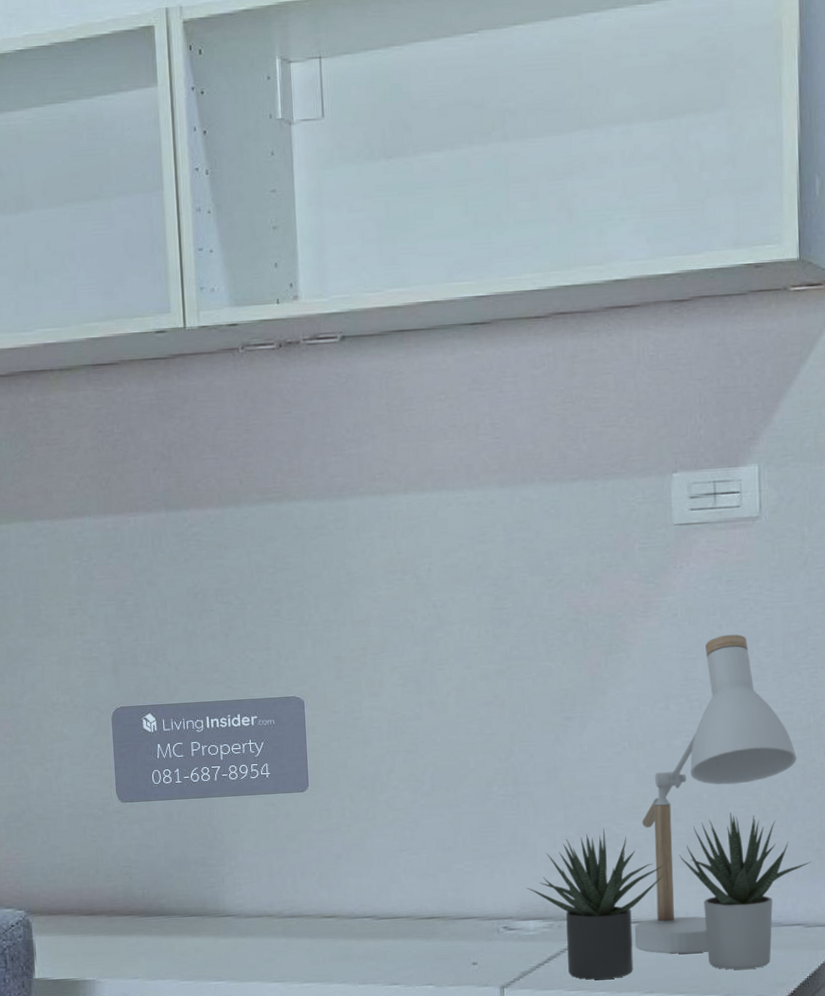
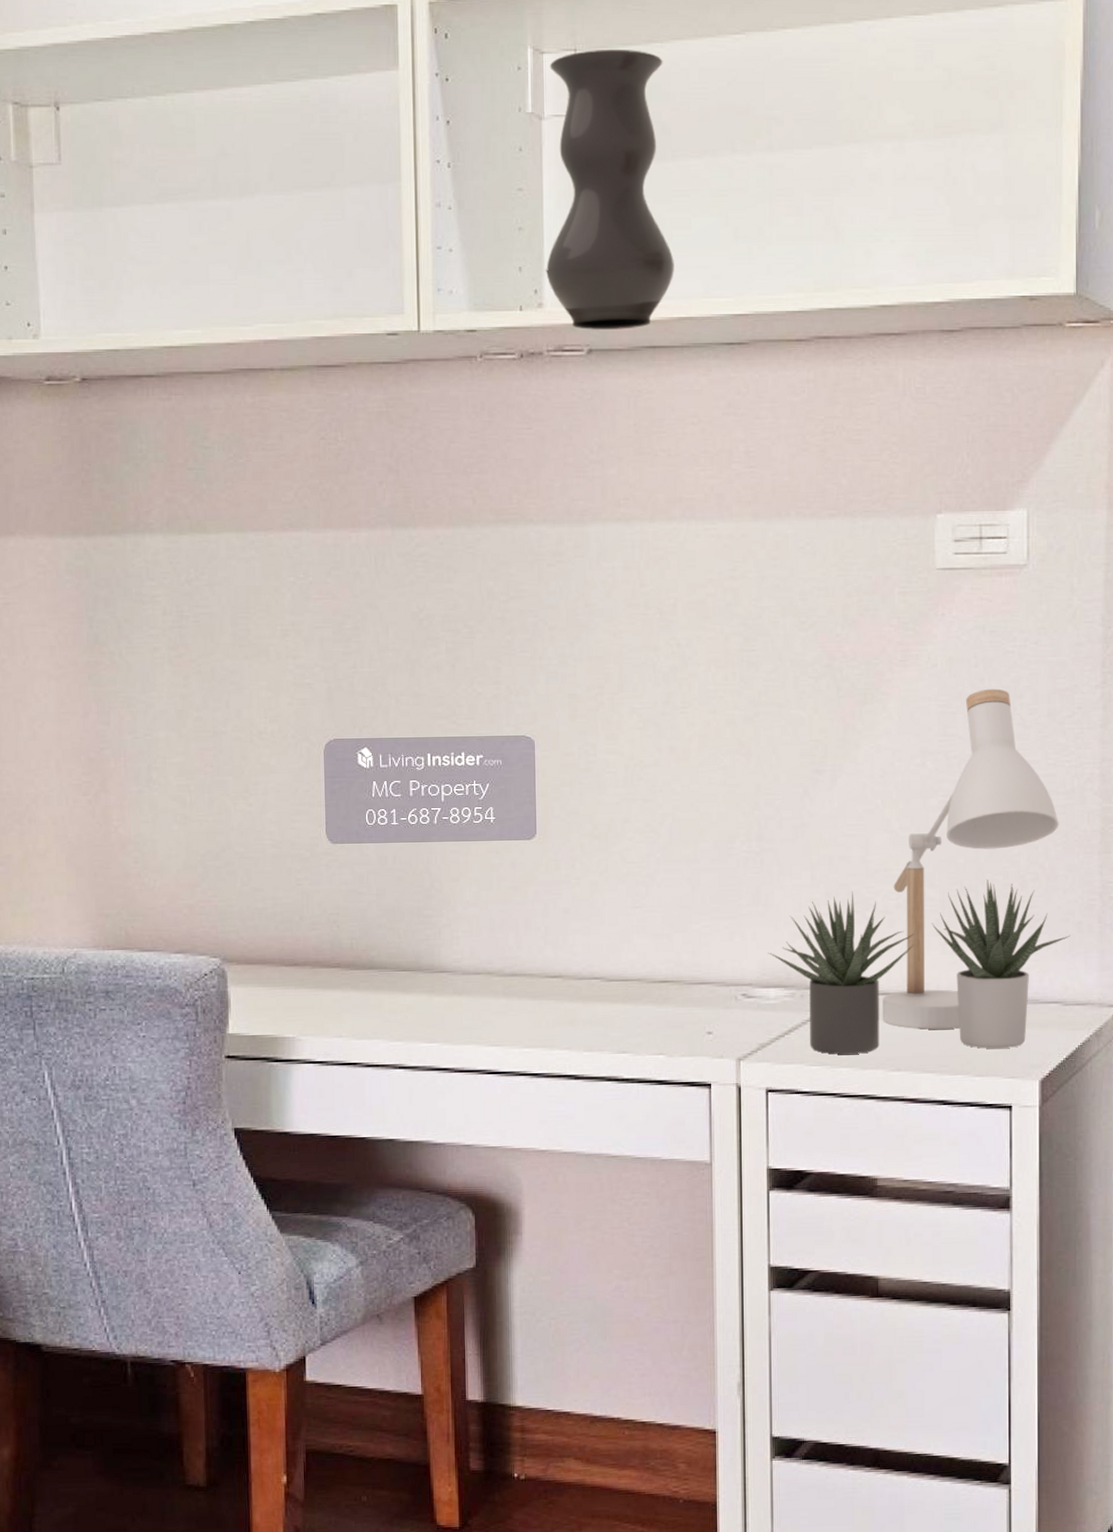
vase: none [297,54,419,318] -> present [546,49,674,331]

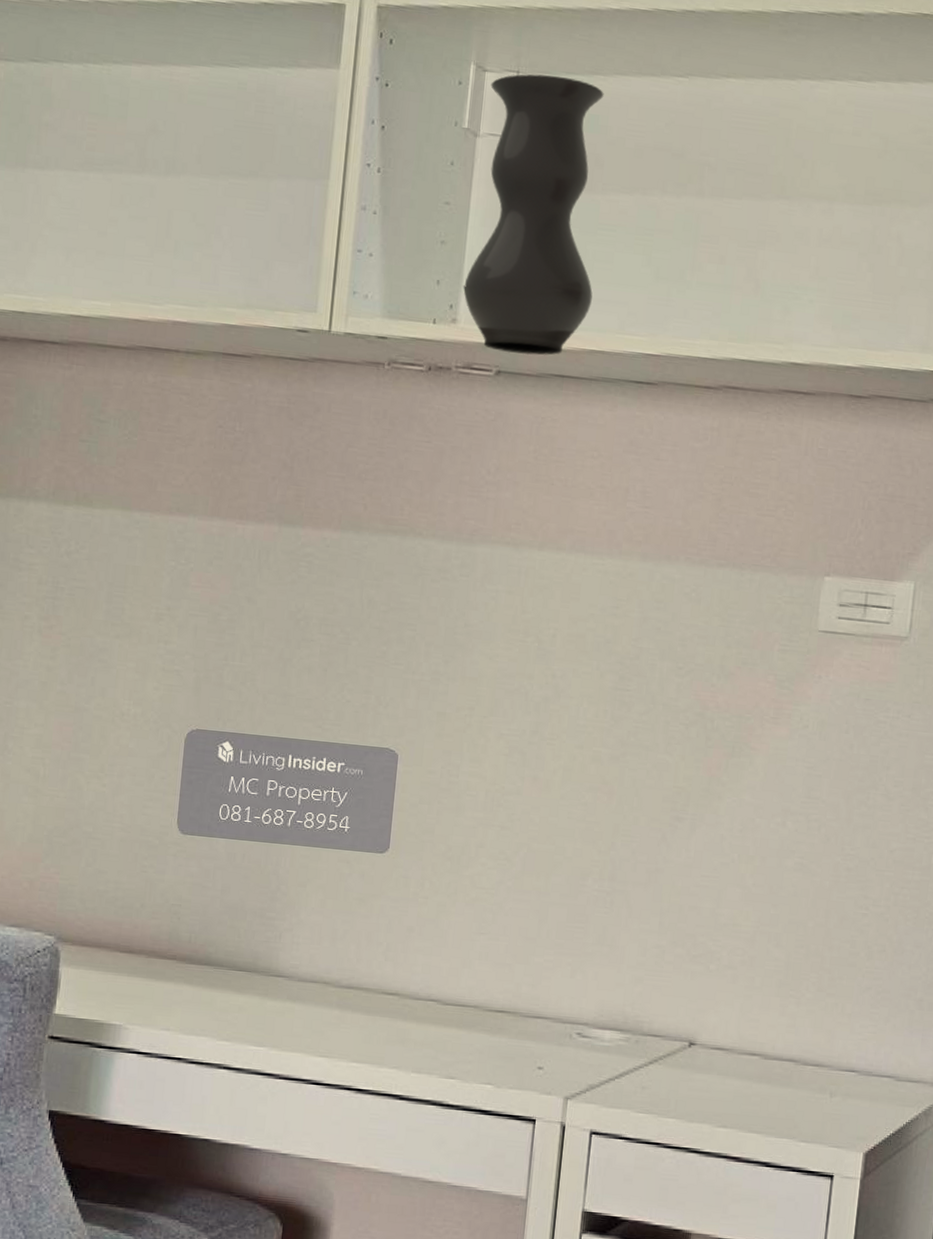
succulent plant: present [768,879,1071,1054] -> none [607,942,911,1117]
desk lamp: present [883,688,1059,1030] -> none [715,756,912,1092]

